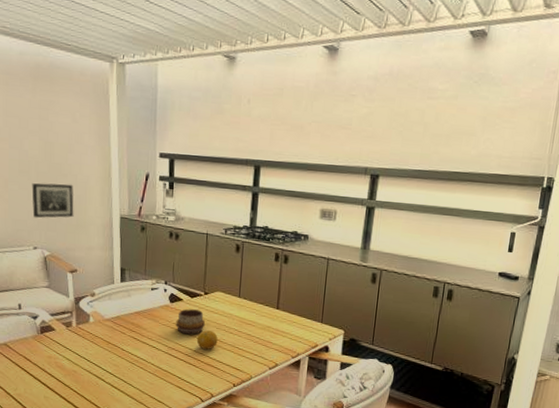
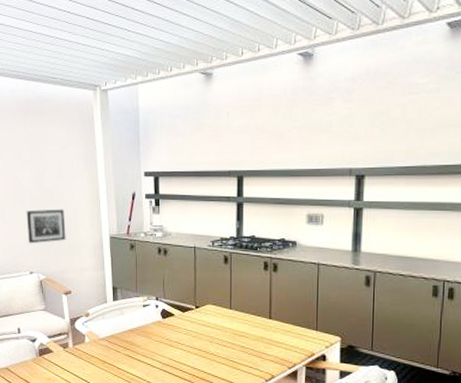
decorative bowl: present [176,309,206,335] -> none [169,324,198,350]
fruit: present [196,330,218,350] -> none [190,344,212,365]

